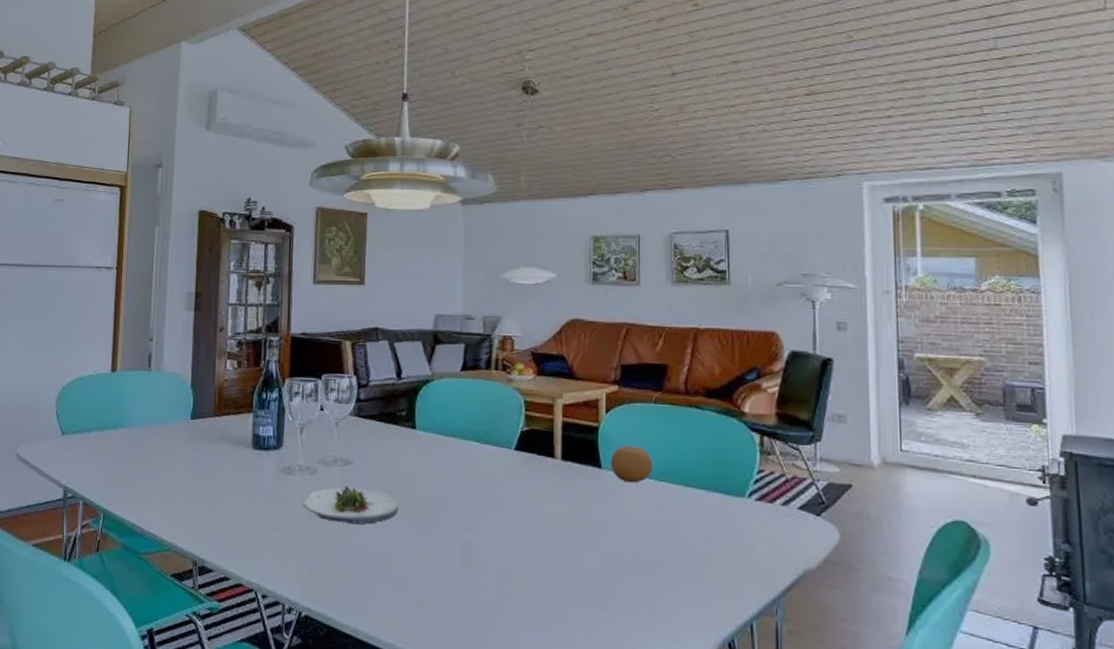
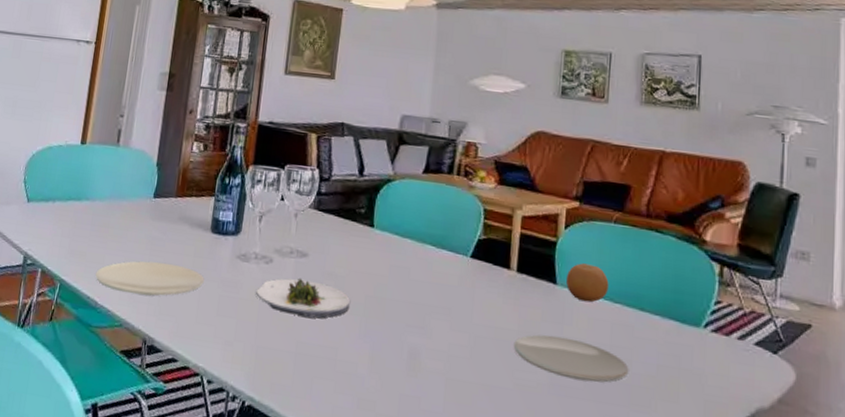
plate: none [139,483,250,518] -> present [95,261,204,297]
plate: none [563,518,678,561] -> present [513,334,629,383]

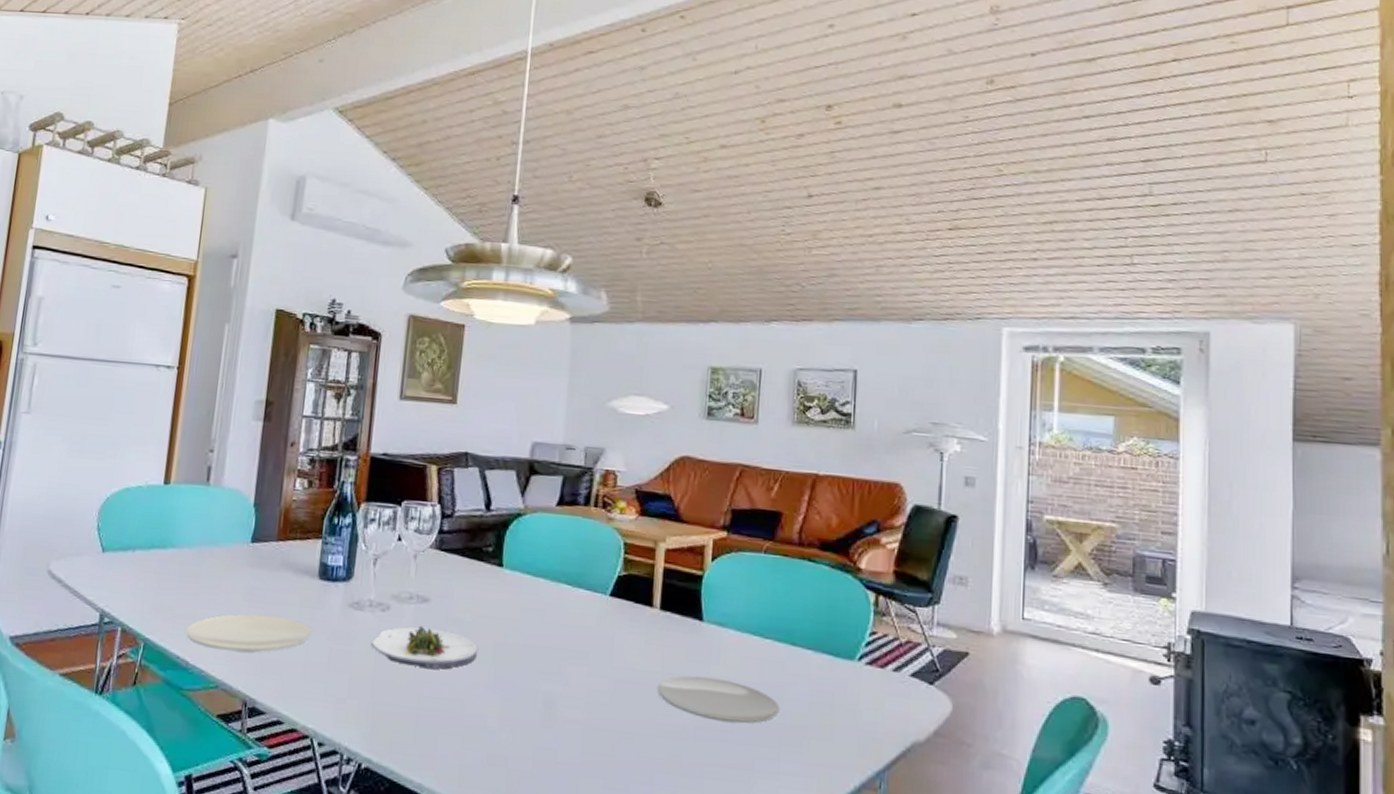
fruit: present [565,263,609,303] -> none [712,597,759,639]

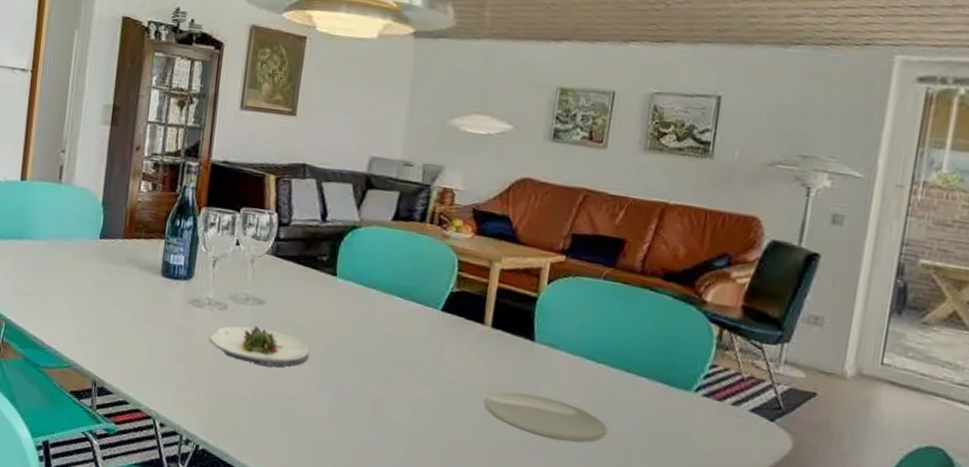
plate: present [185,613,312,653] -> none [41,303,155,339]

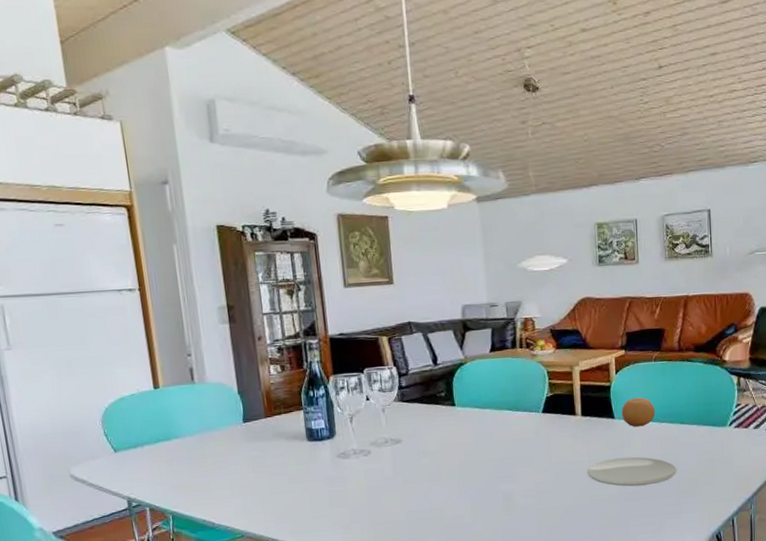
salad plate: present [210,325,311,367] -> none [361,461,447,492]
fruit: none [545,320,593,361] -> present [621,397,655,427]

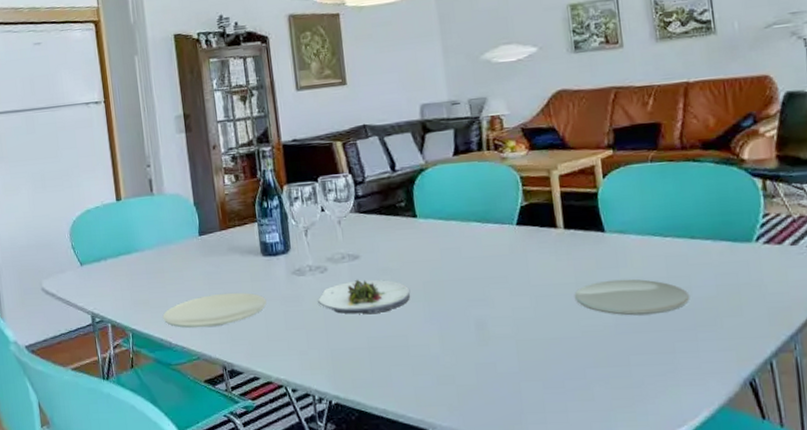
plate: none [205,474,312,509] -> present [162,292,267,329]
salad plate: none [361,461,447,492] -> present [318,279,411,314]
fruit: present [621,397,655,427] -> none [612,206,657,243]

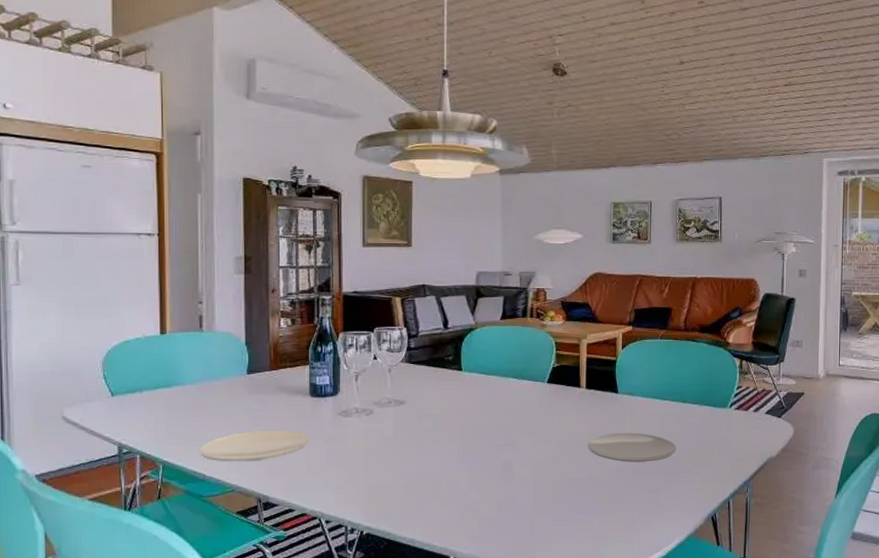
salad plate: present [318,279,411,314] -> none [361,422,448,454]

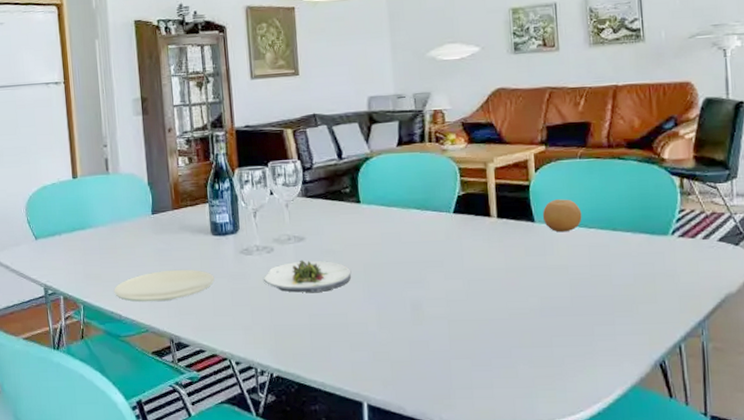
salad plate: none [361,422,448,454] -> present [264,259,352,293]
plate: present [587,432,677,463] -> none [503,266,610,300]
fruit: none [625,374,658,403] -> present [542,199,582,233]

